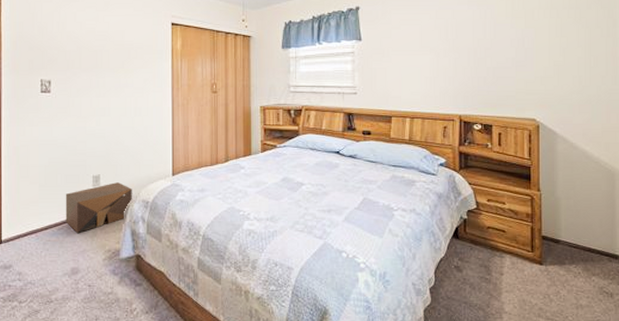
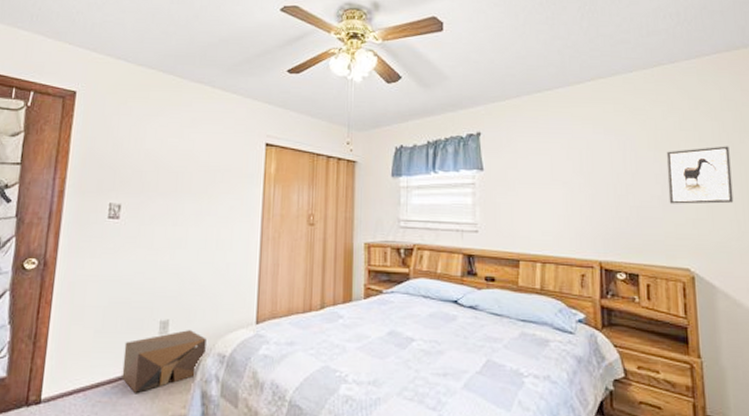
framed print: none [521,12,577,64] -> present [666,146,734,204]

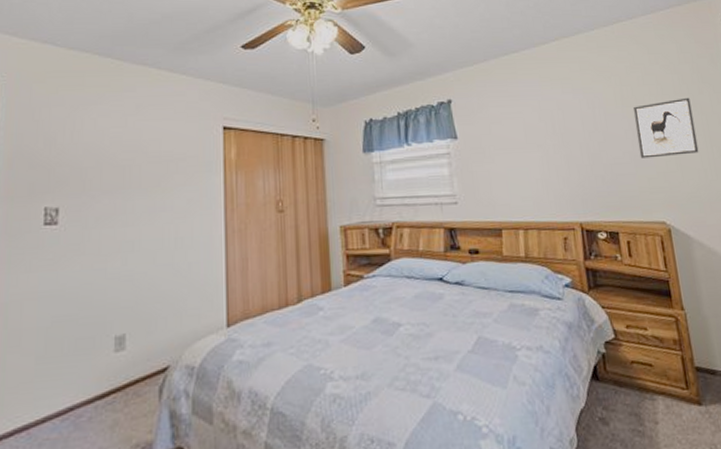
cardboard box: present [122,330,206,394] -> none [73,343,171,425]

